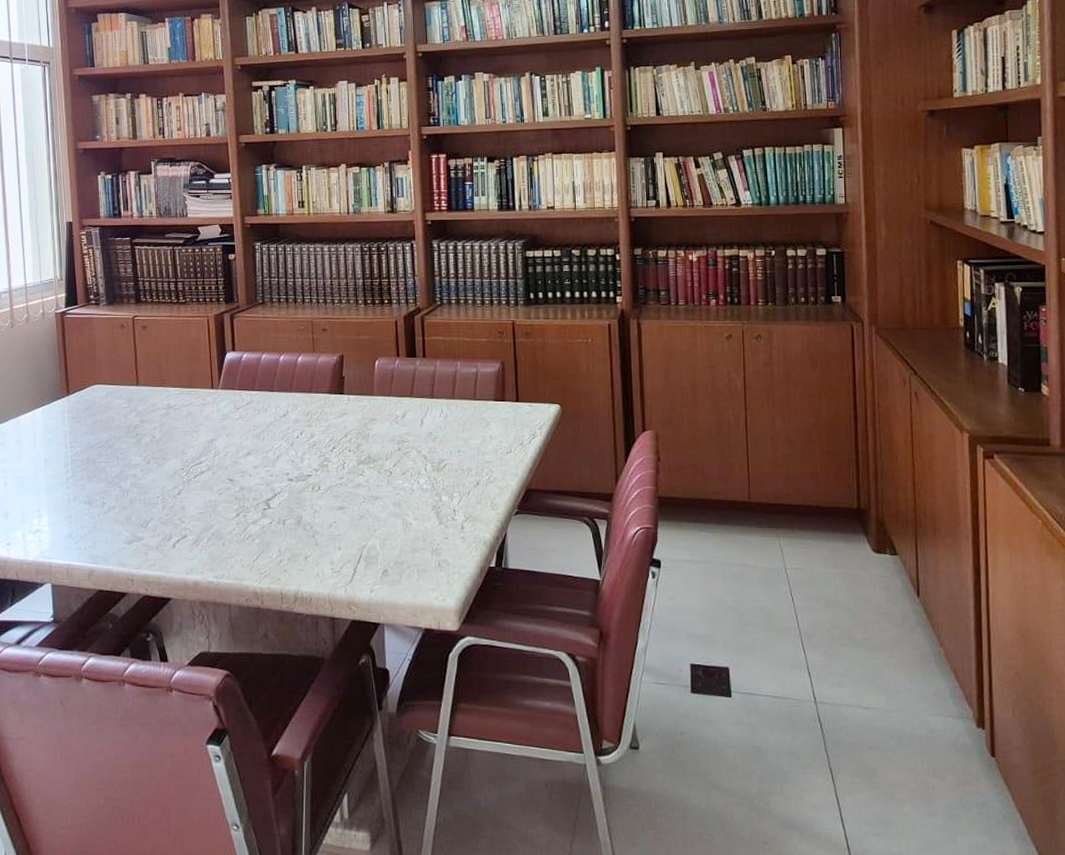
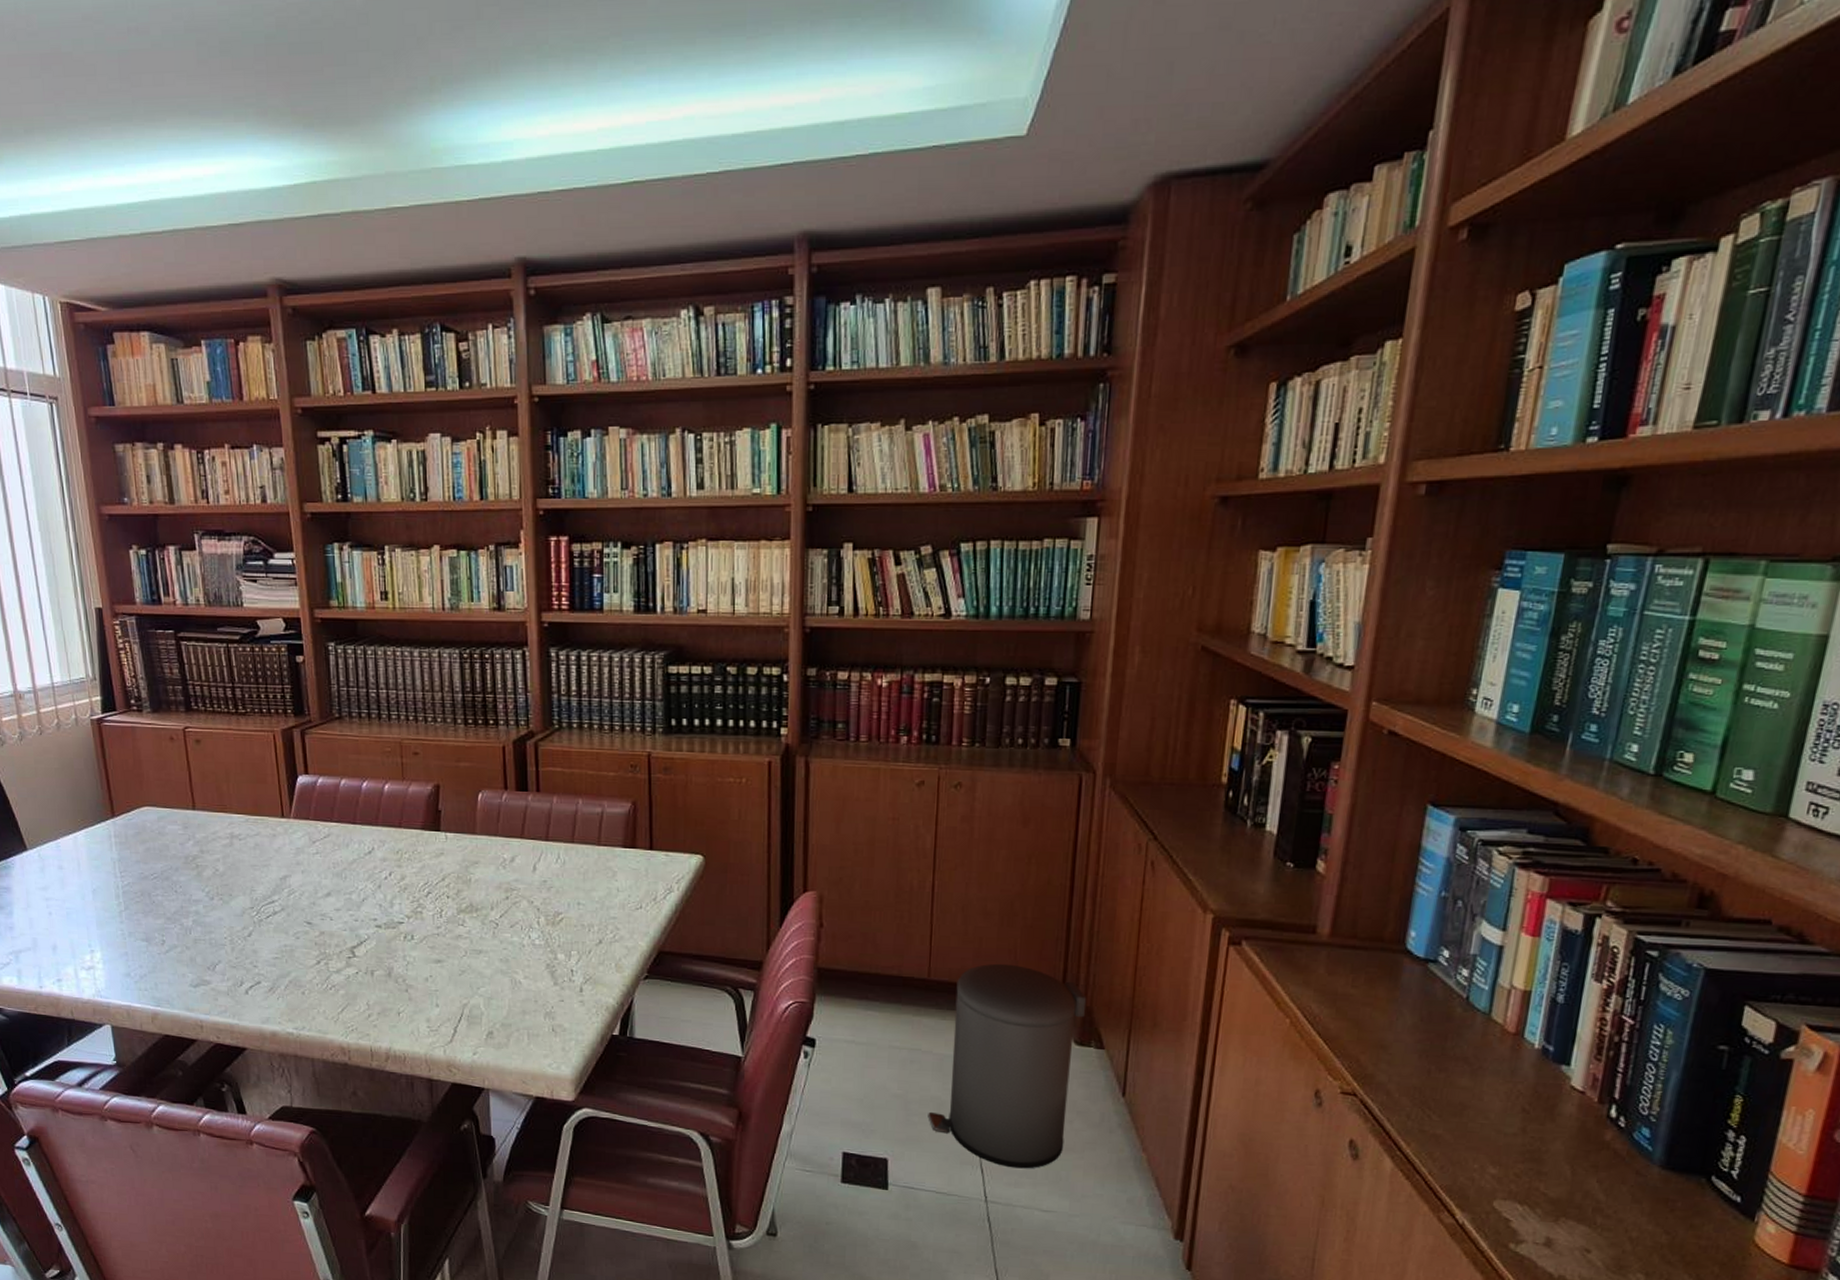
pedal bin: none [759,484,879,669] -> present [928,963,1087,1169]

